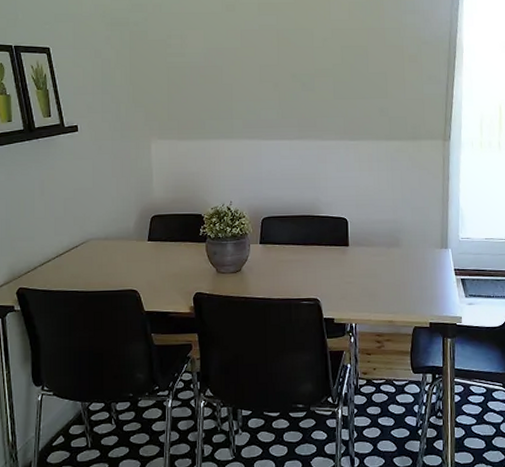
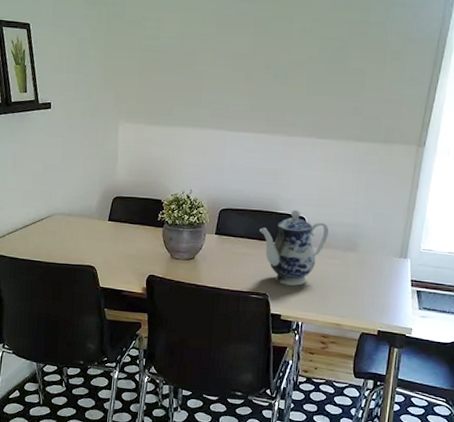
teapot: none [304,210,371,288] -> present [260,209,329,286]

